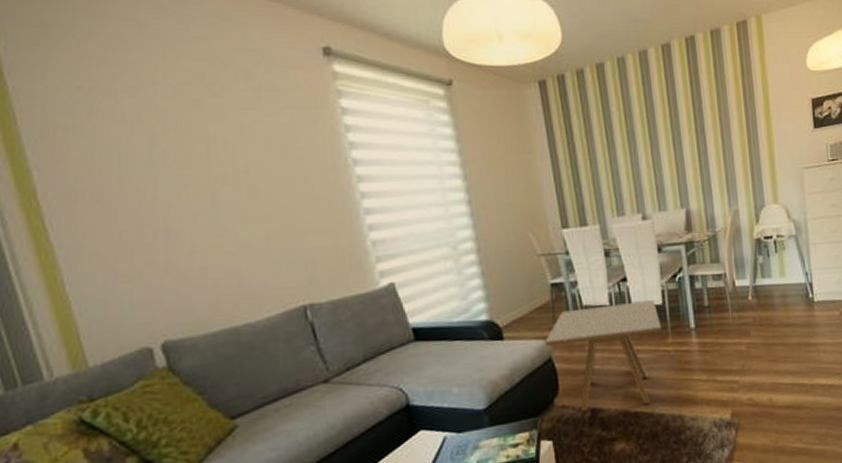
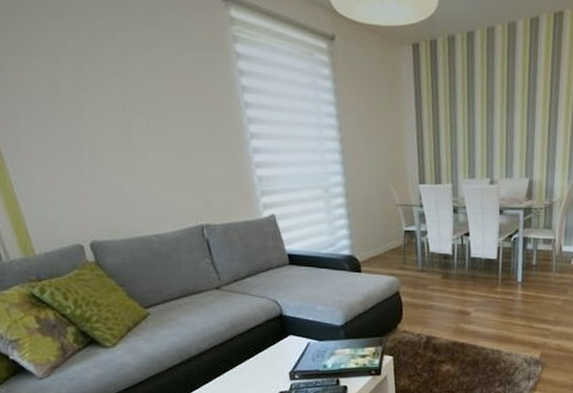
side table: present [545,300,662,412] -> none [395,254,494,339]

